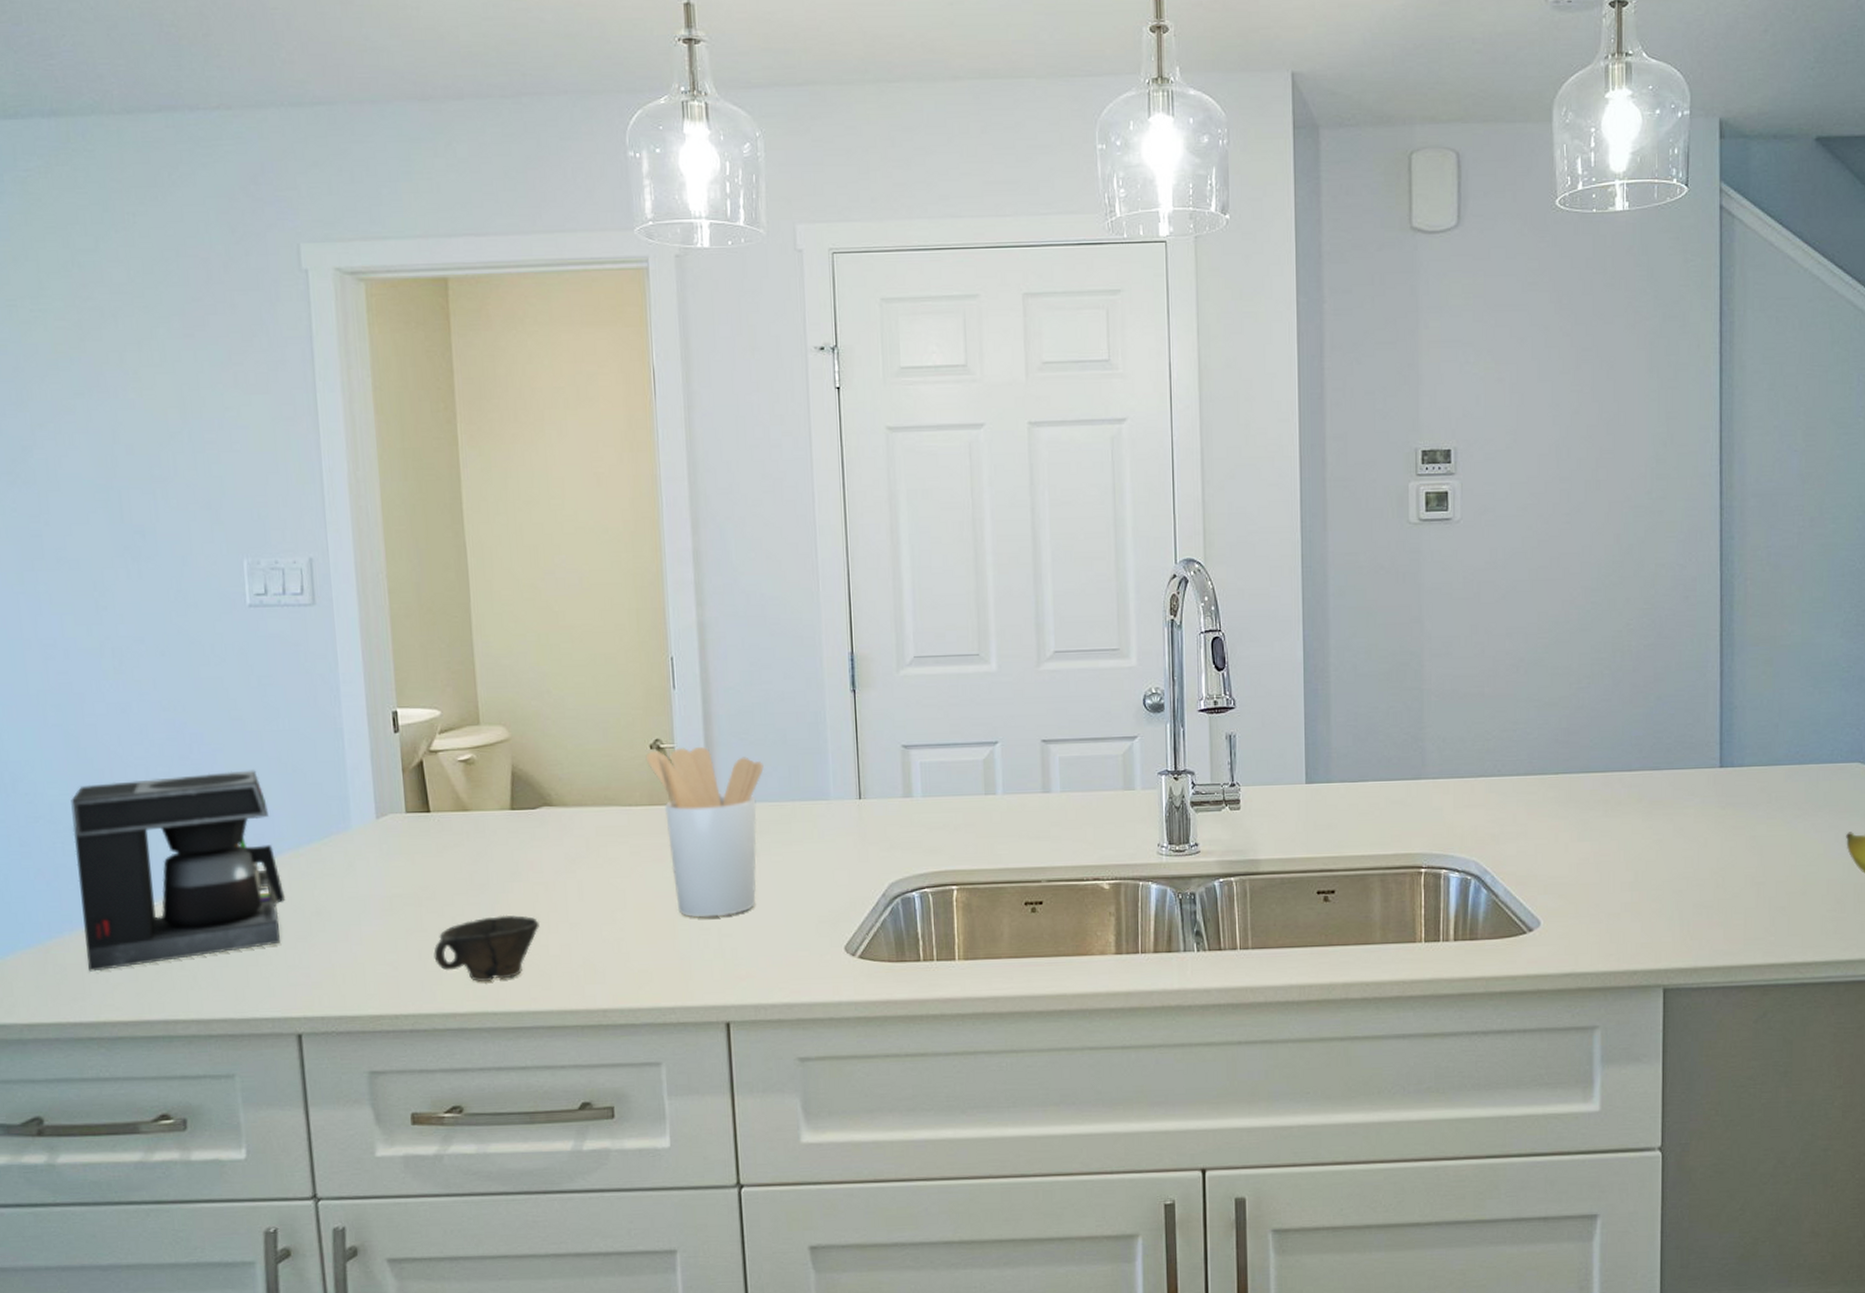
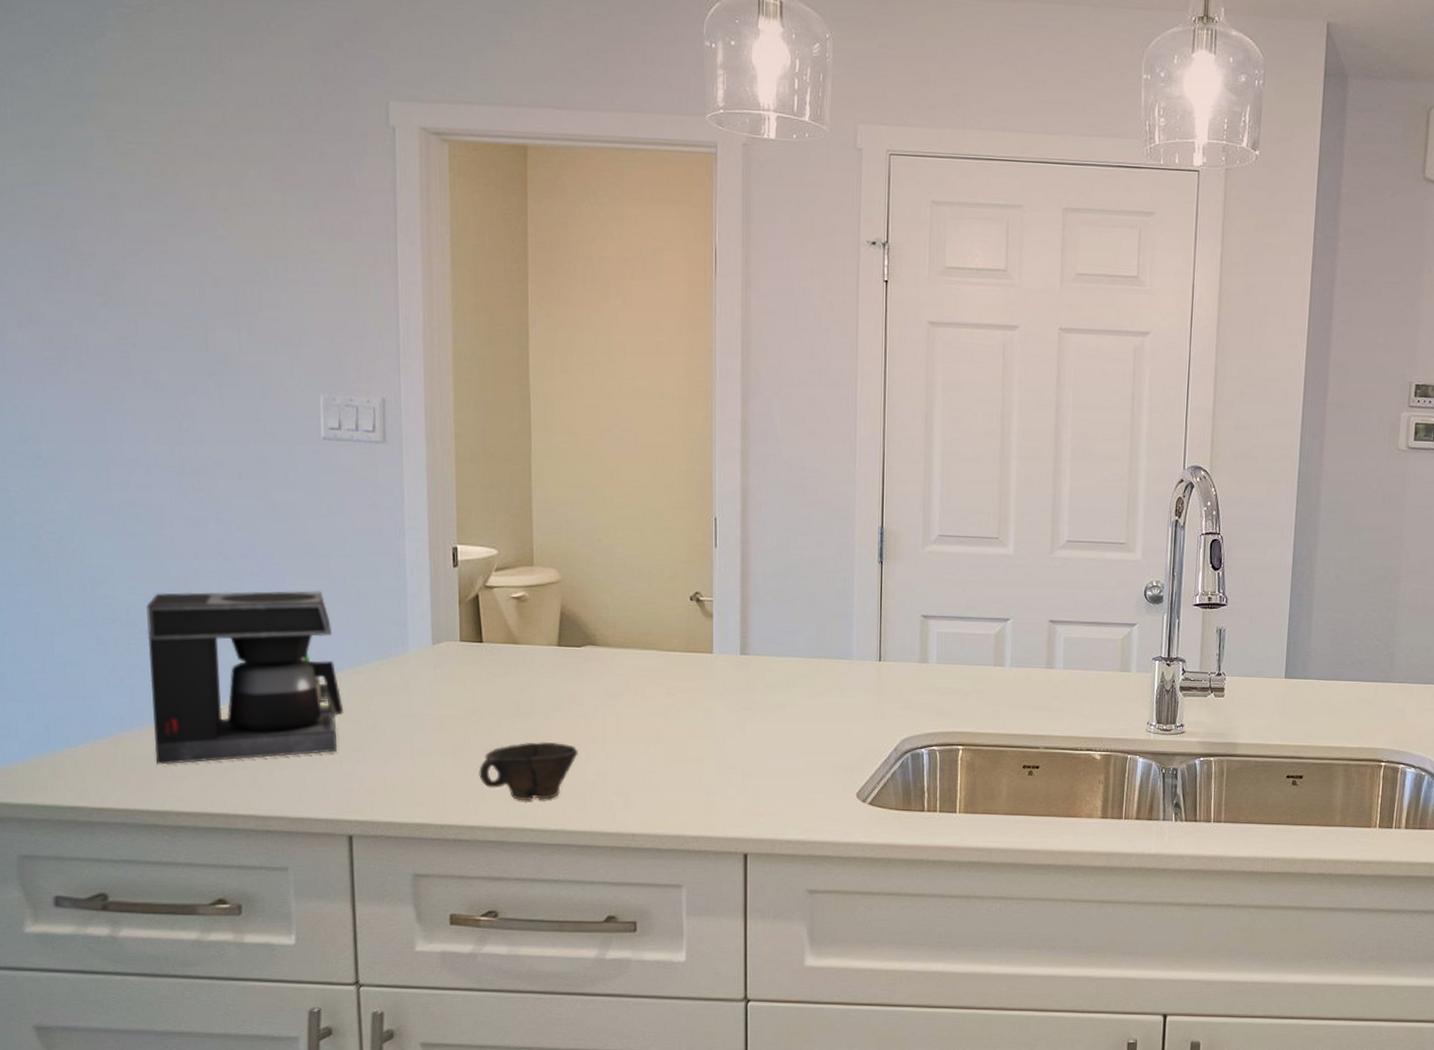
utensil holder: present [645,746,764,918] -> none [685,601,794,758]

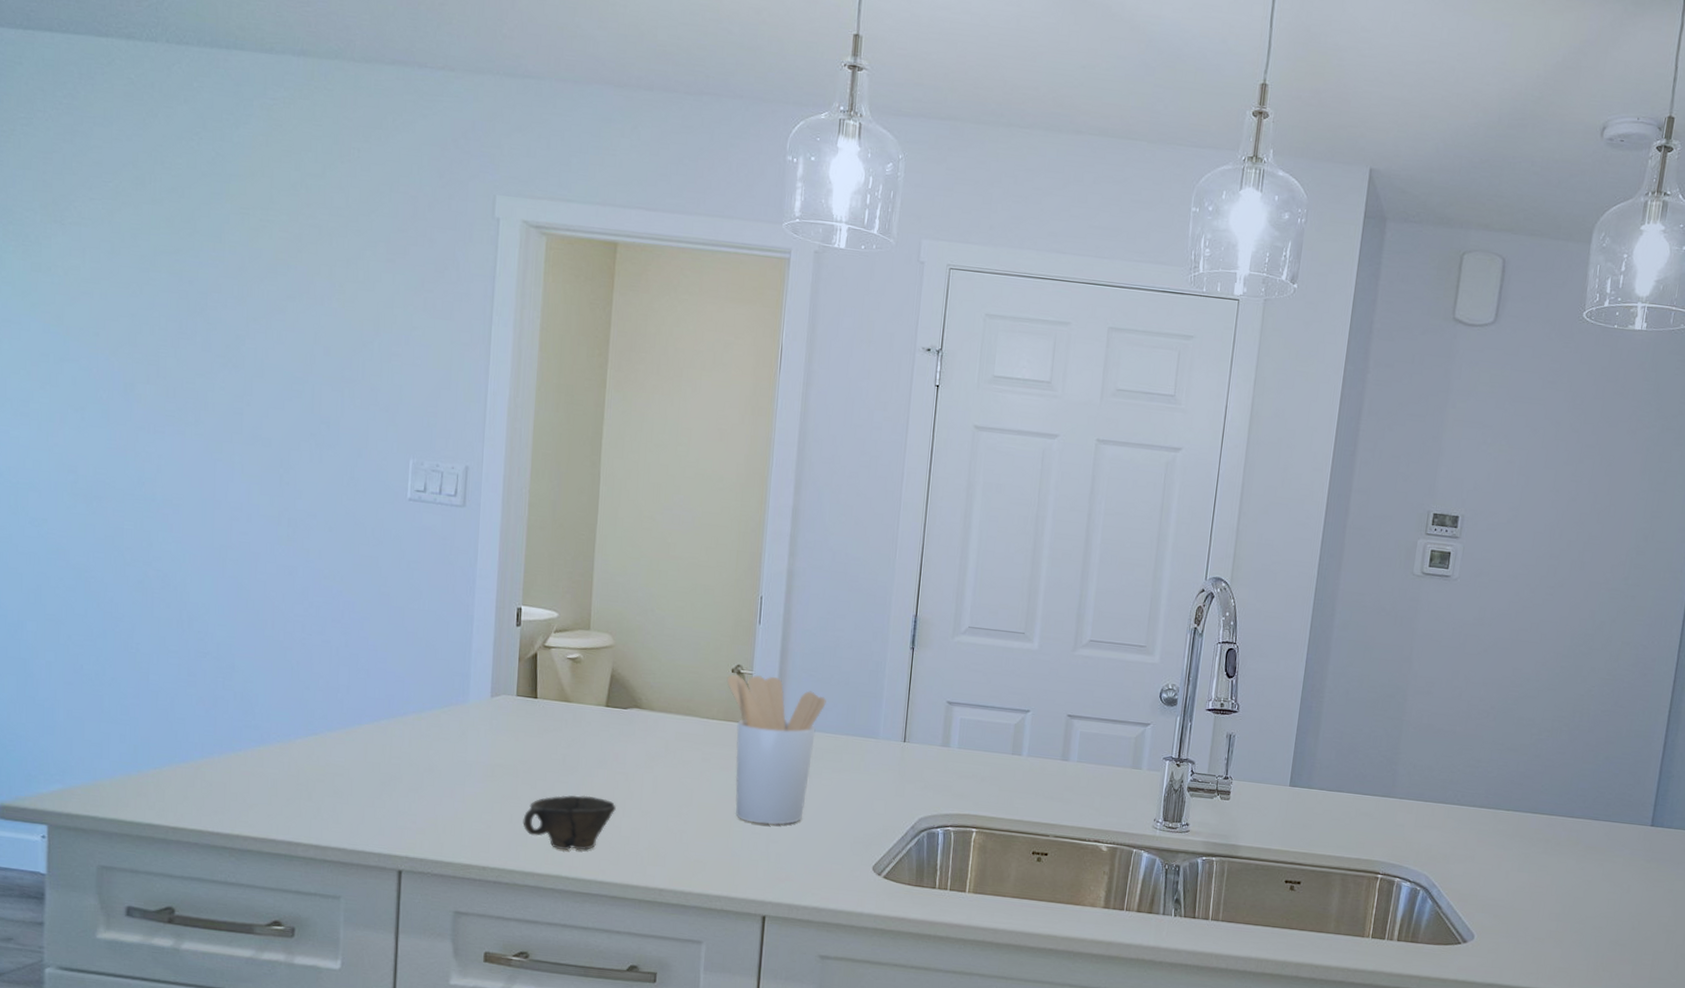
coffee maker: present [146,590,344,765] -> none [230,632,405,792]
utensil holder: none [685,601,794,758] -> present [726,674,826,825]

